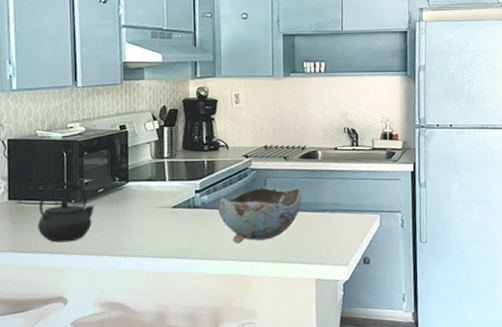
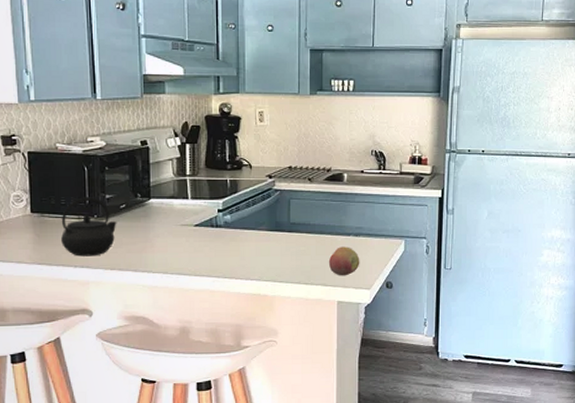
bowl: present [217,186,302,244] -> none [240,207,325,264]
fruit: none [306,223,337,253] -> present [329,247,360,276]

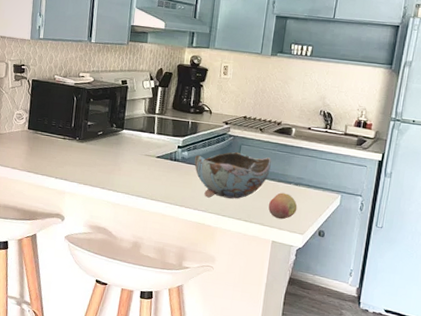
kettle: present [61,196,117,257] -> none [48,121,94,172]
bowl: none [240,207,325,264] -> present [194,151,271,199]

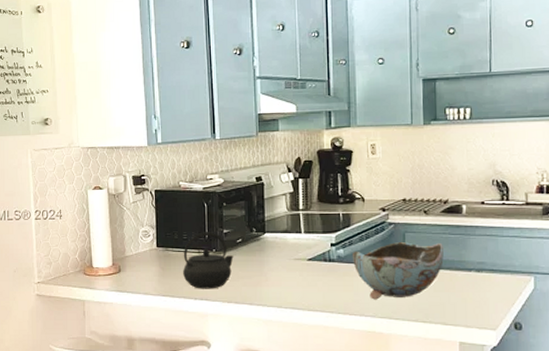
kettle: none [48,121,94,172] -> present [183,231,234,289]
fruit: present [268,192,297,220] -> none [449,283,484,315]

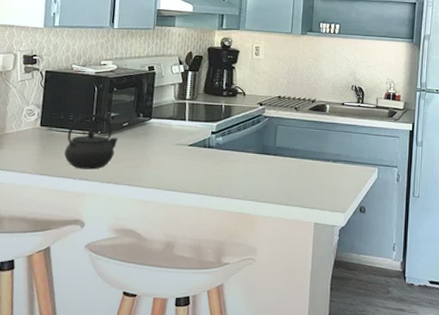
bowl: present [353,241,444,300] -> none [230,133,308,184]

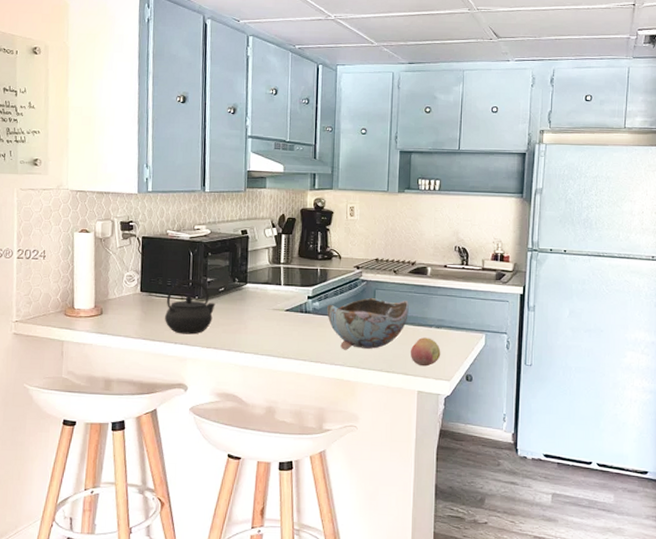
bowl: none [230,133,308,184] -> present [327,297,409,350]
fruit: none [309,171,337,199] -> present [411,337,441,367]

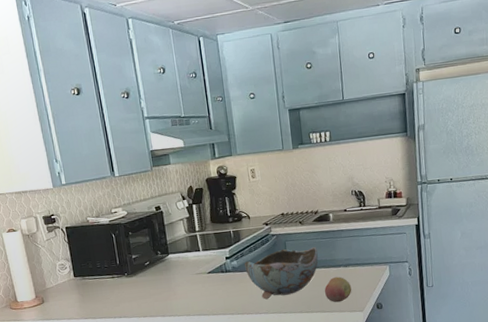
kettle: present [165,278,216,335] -> none [99,258,144,309]

